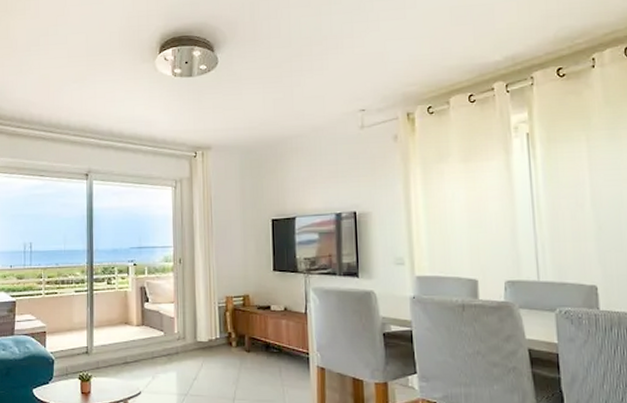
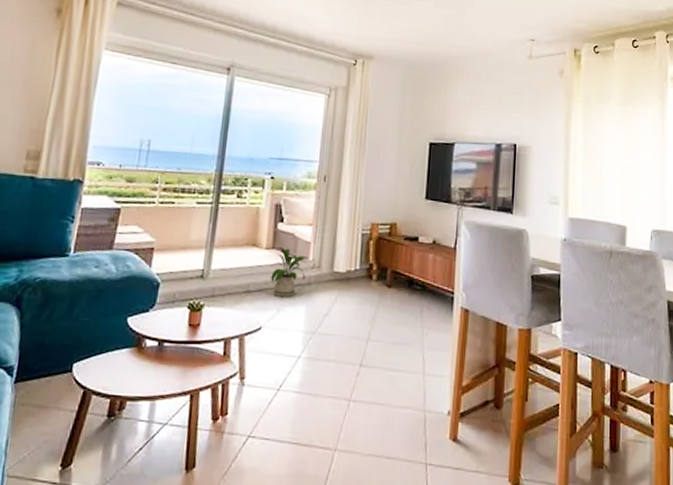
house plant: none [142,324,174,367] -> present [271,247,309,298]

